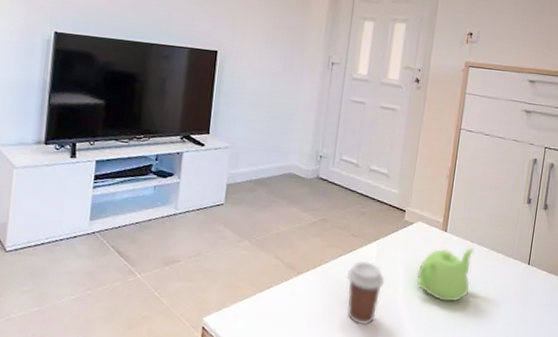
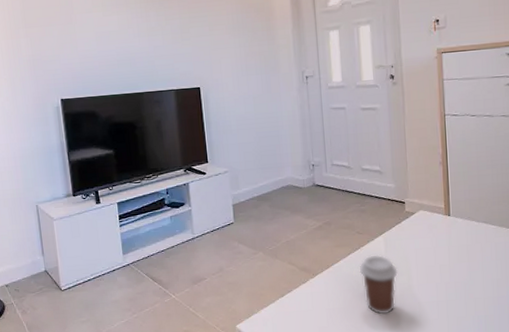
teapot: present [416,247,475,302] -> none [427,226,484,283]

